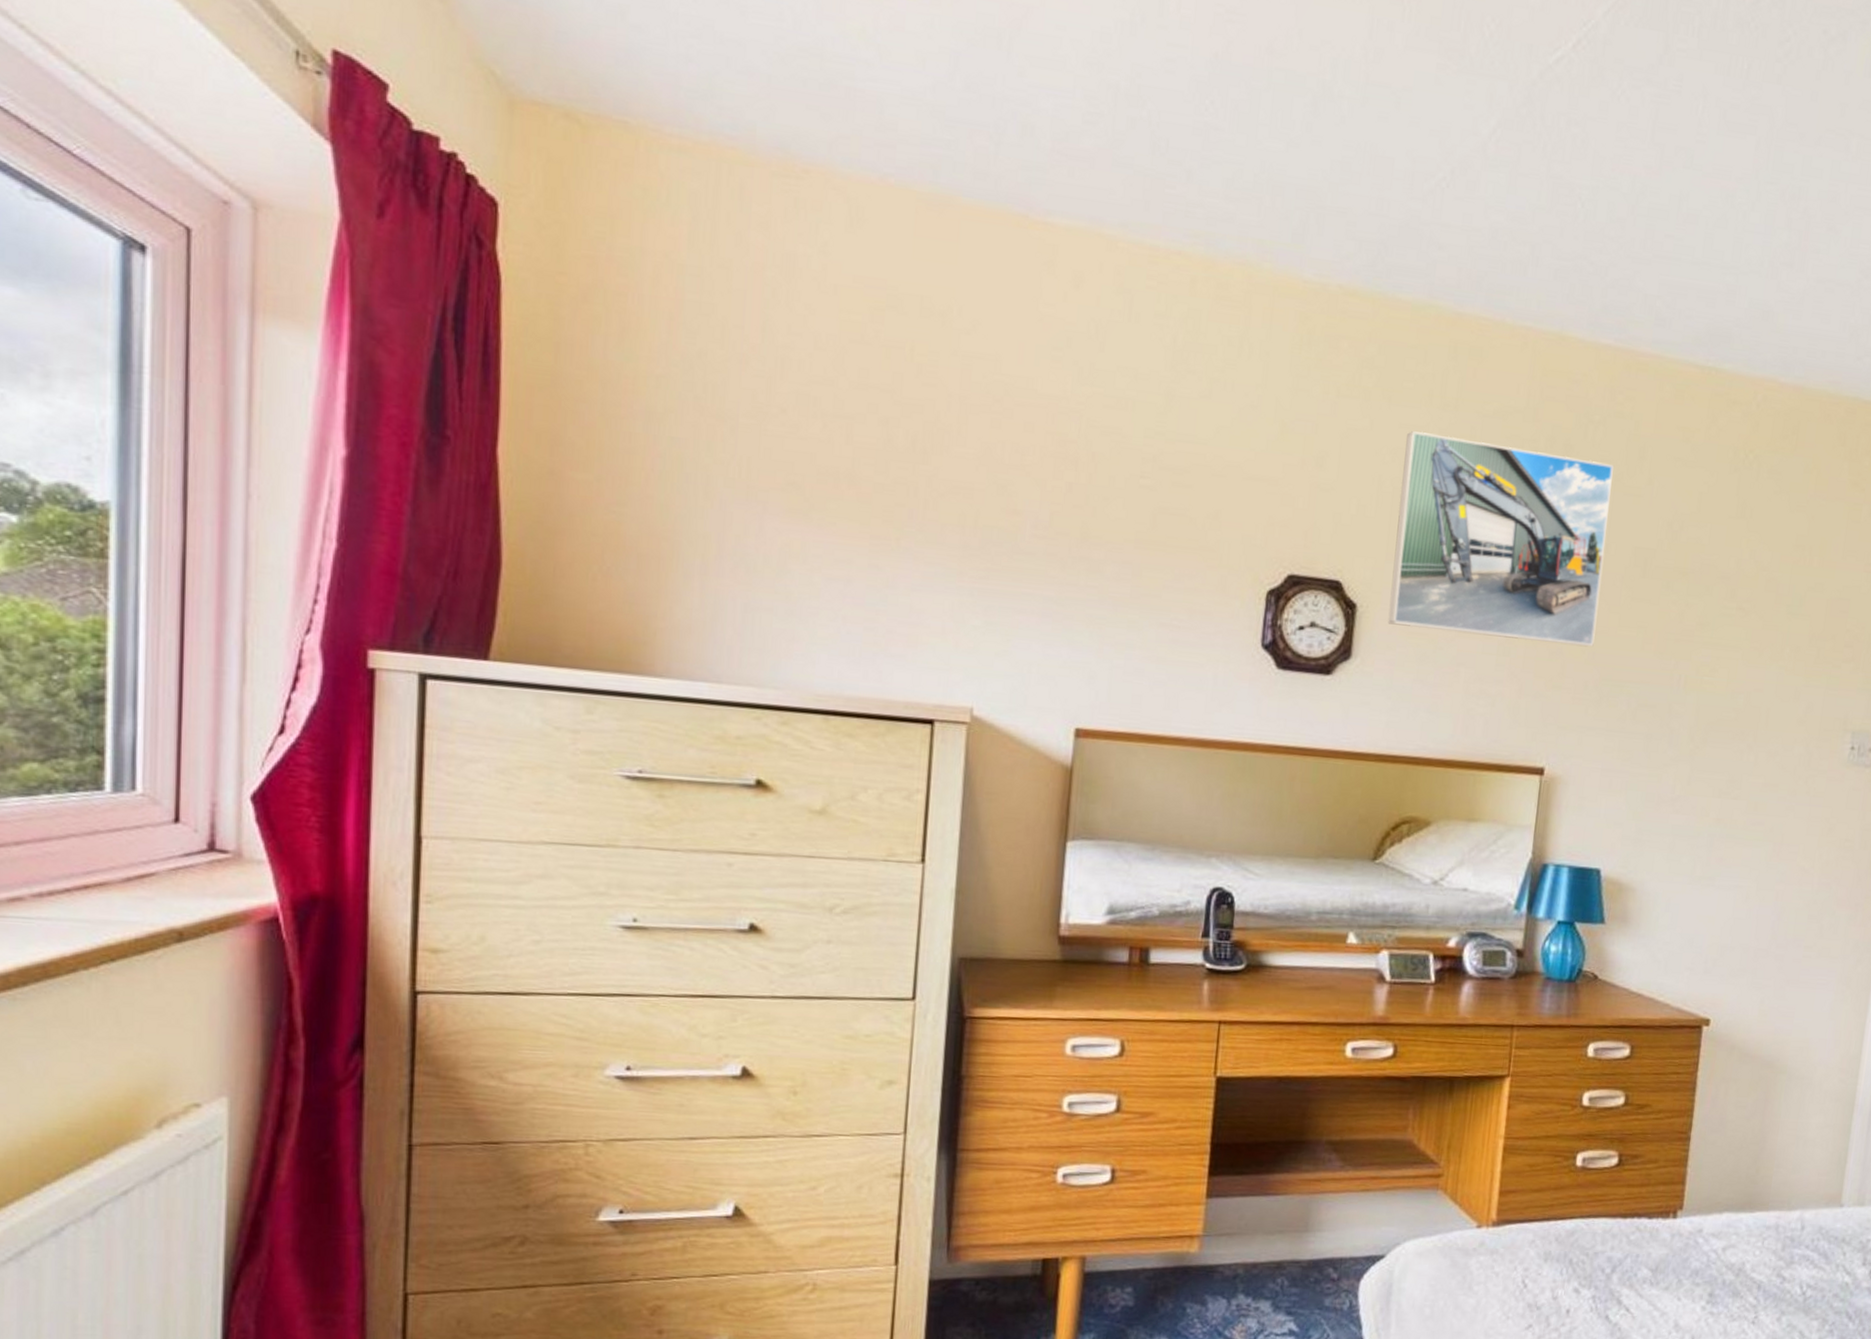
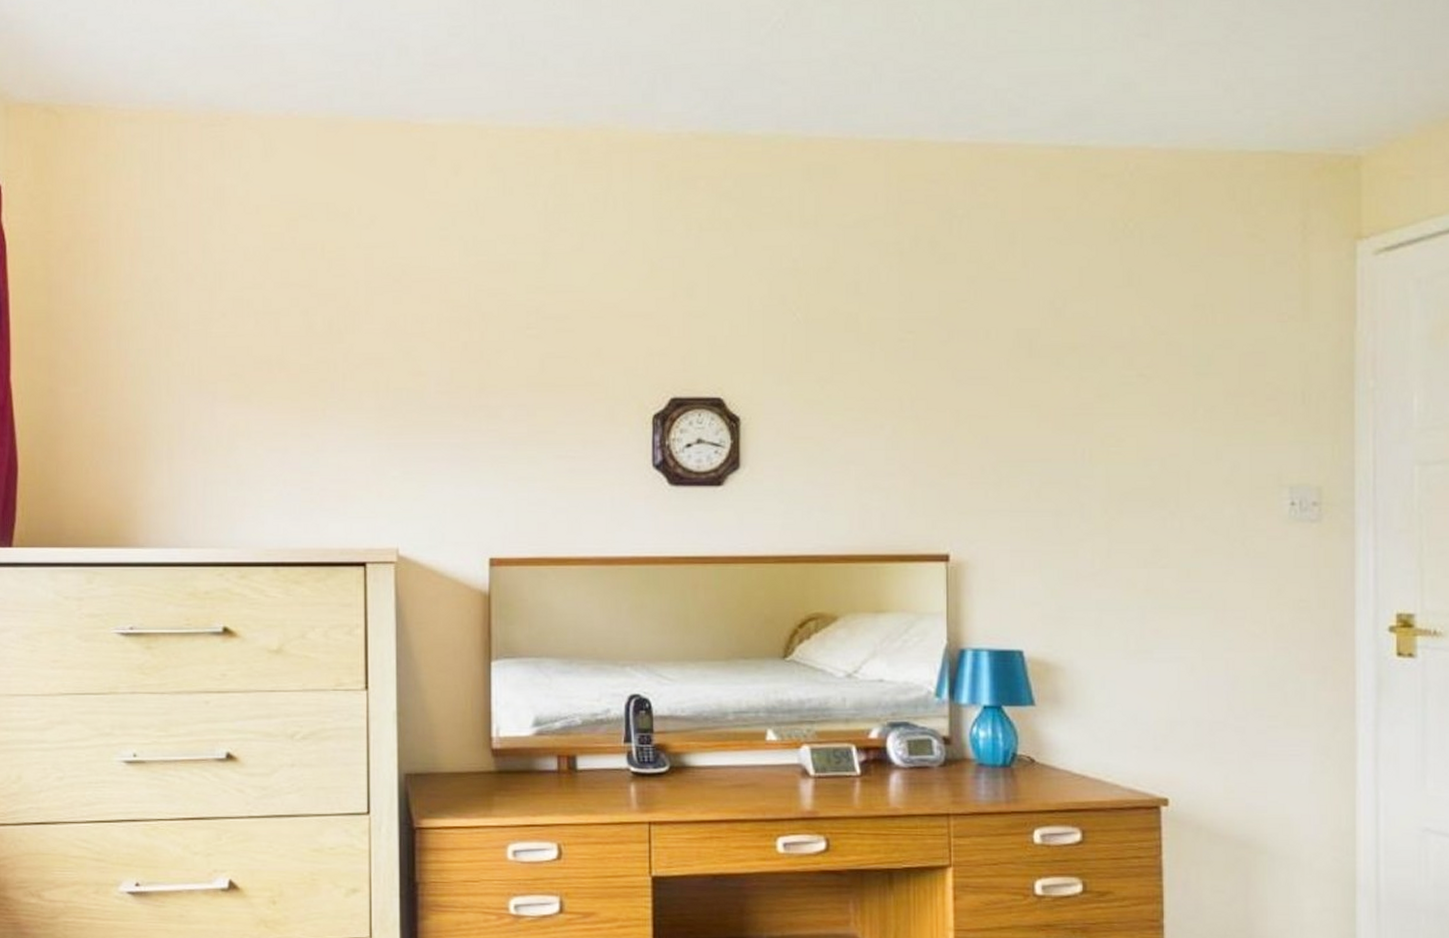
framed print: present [1388,431,1614,647] -> none [770,250,986,433]

